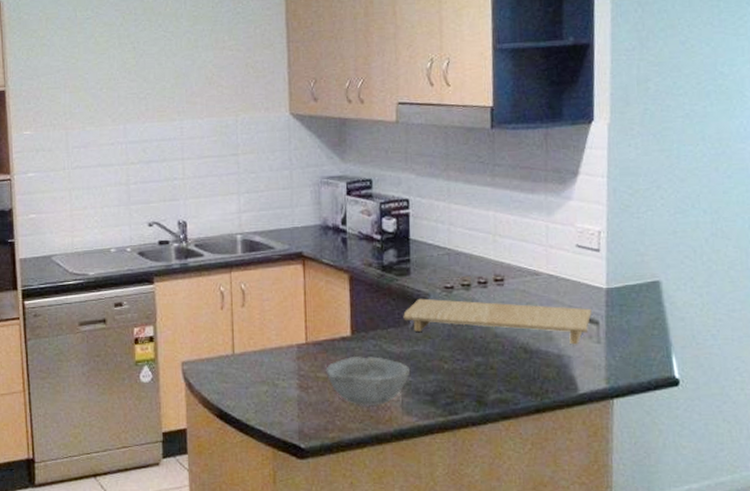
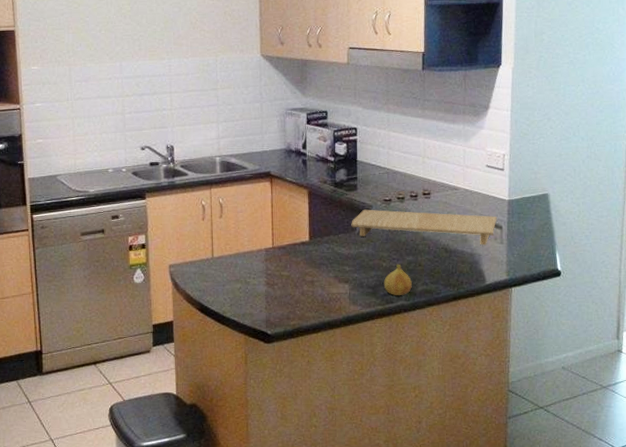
bowl: present [326,356,410,405] -> none [288,257,356,298]
fruit: none [445,366,482,406] -> present [383,264,412,296]

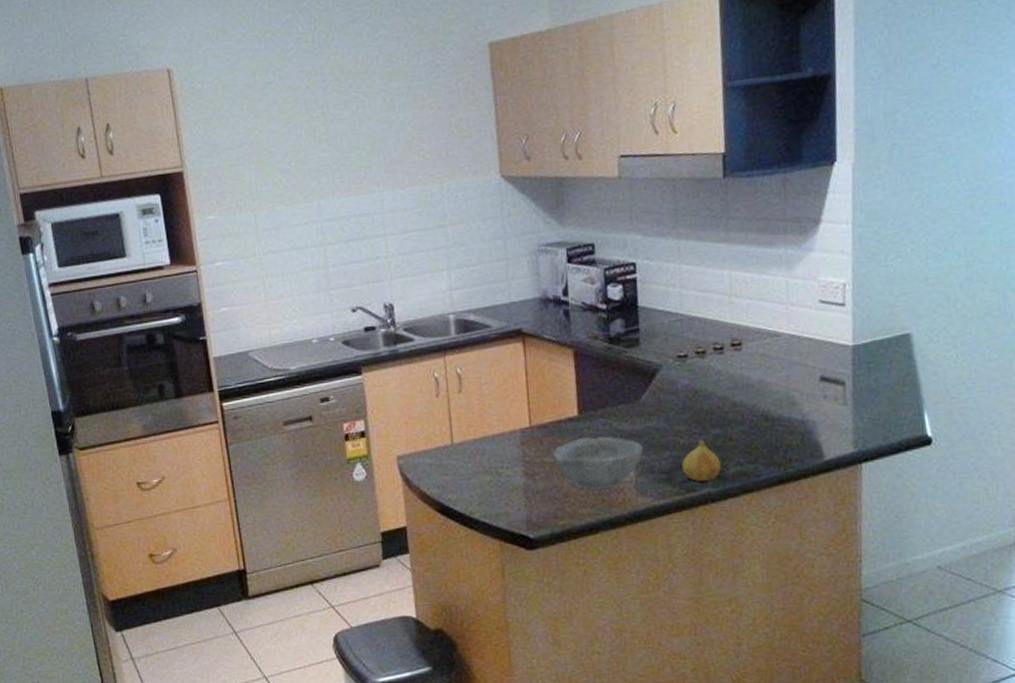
bowl: none [288,257,356,298] -> present [552,436,643,489]
cutting board: present [351,209,497,245] -> none [633,368,837,409]

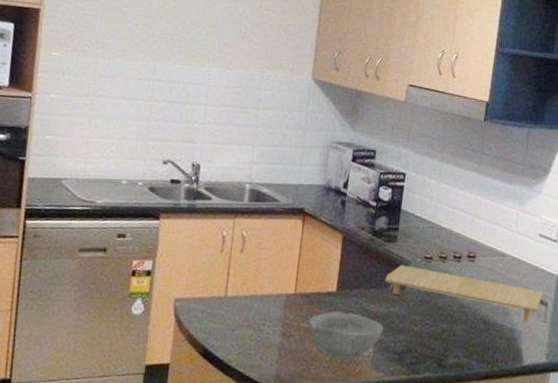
cutting board: none [633,368,837,409] -> present [385,264,544,322]
fruit: present [681,439,721,482] -> none [411,330,443,367]

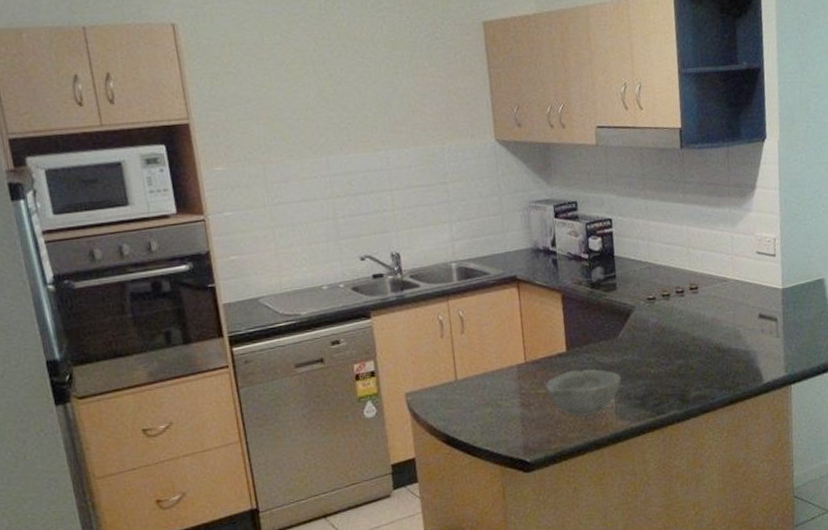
cutting board: present [385,264,544,322] -> none [612,307,772,342]

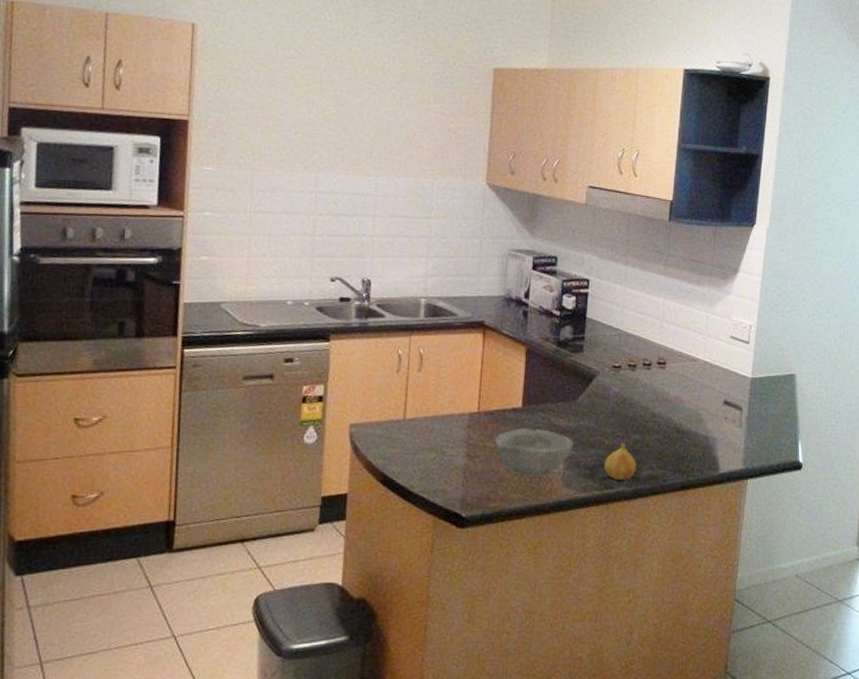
fruit: none [652,369,684,405] -> present [603,442,636,481]

